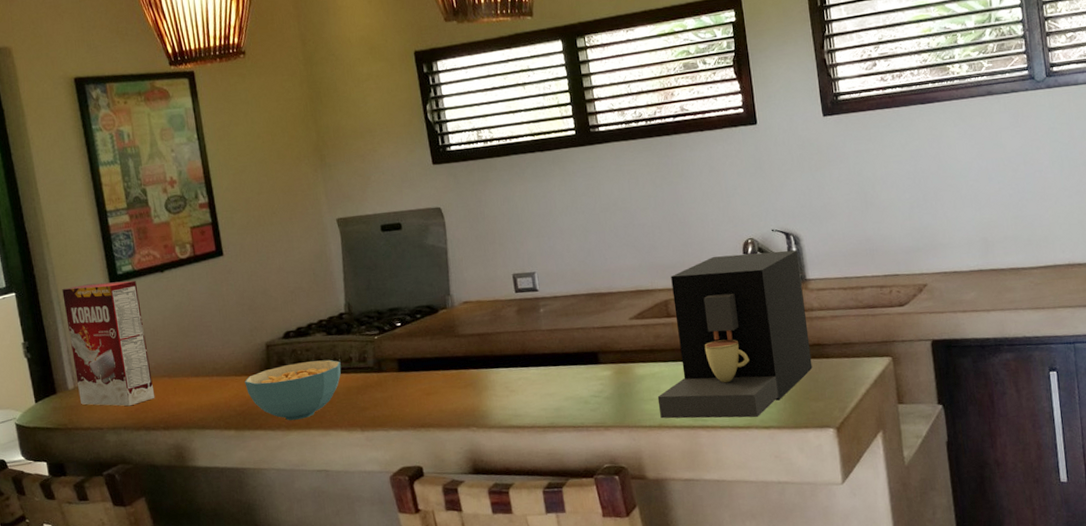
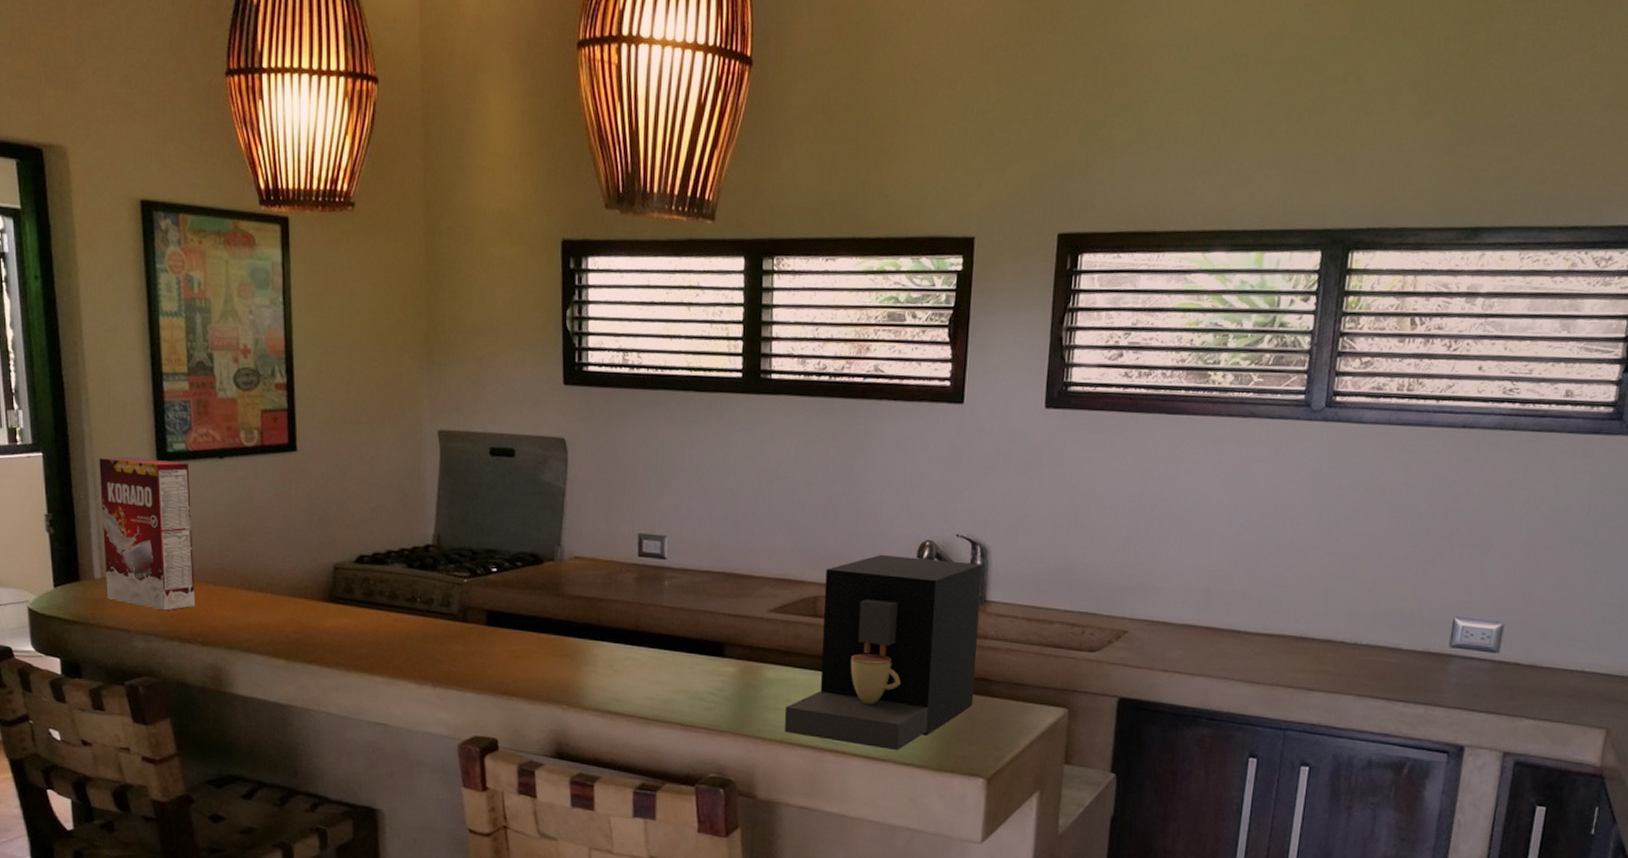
cereal bowl: present [244,359,341,421] -> none [303,594,419,661]

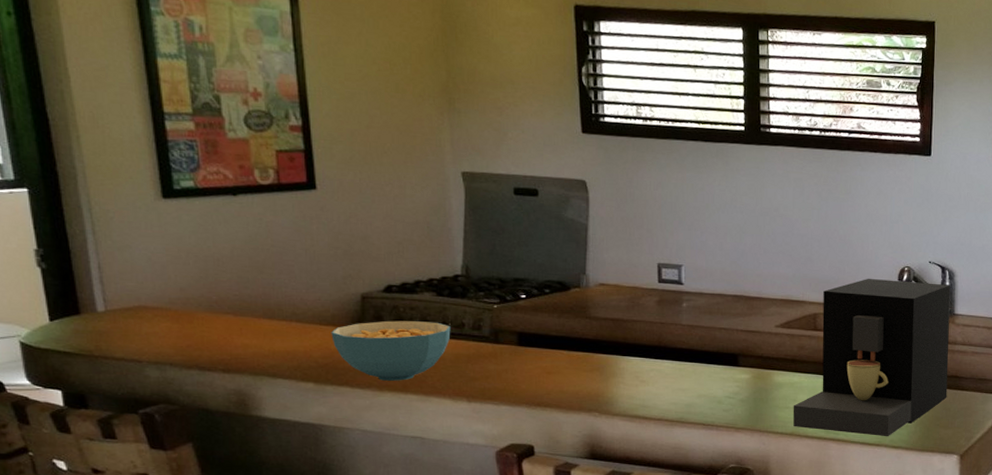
cereal box: present [99,457,196,611] -> none [95,193,214,341]
cereal bowl: none [303,594,419,661] -> present [331,320,451,381]

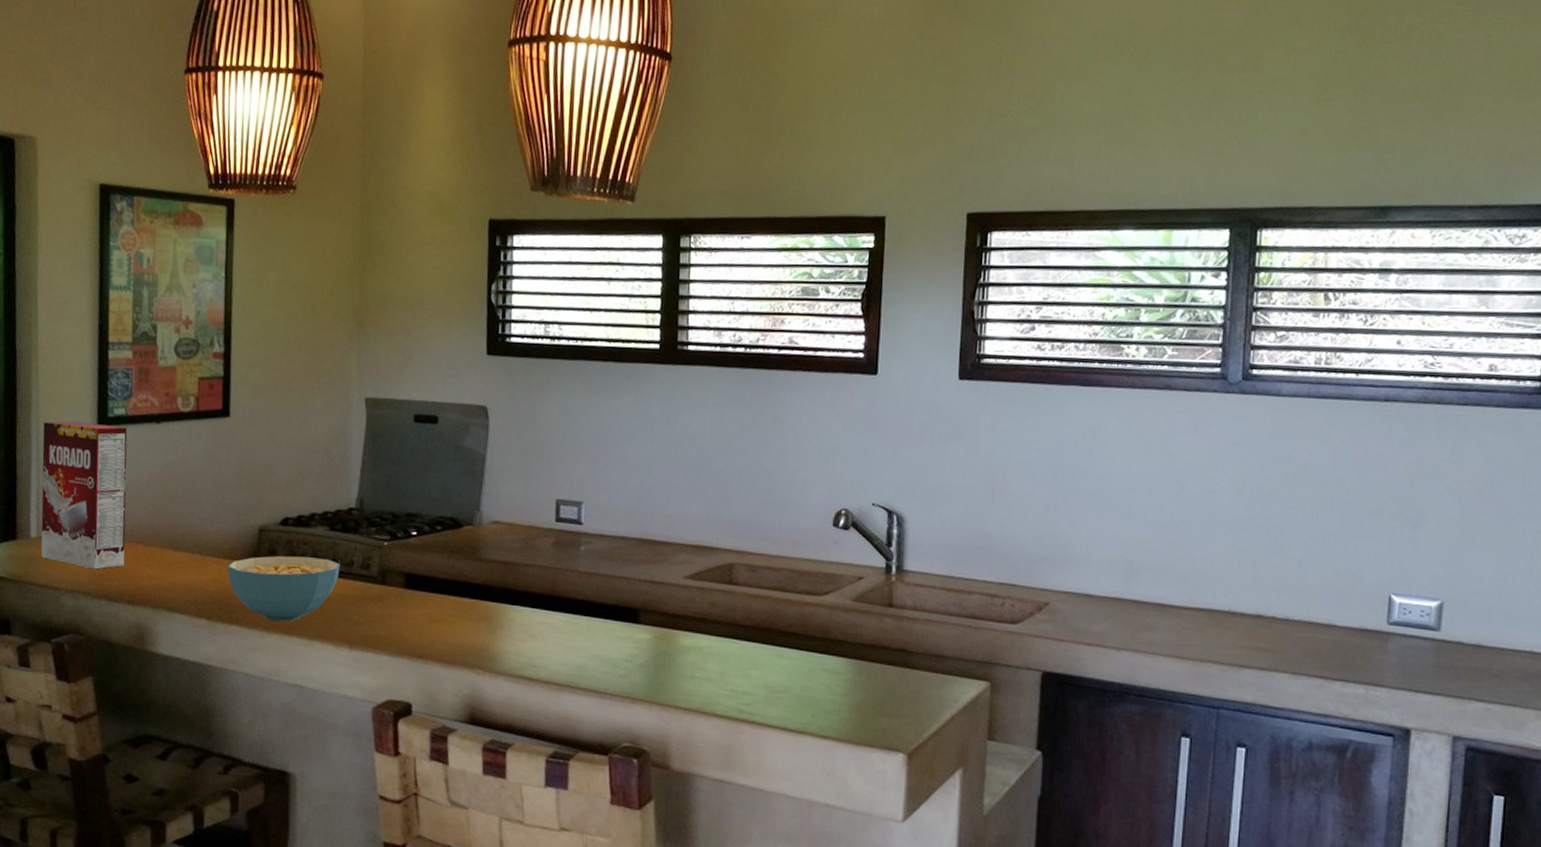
cereal box: none [95,193,214,341] -> present [40,421,128,570]
coffee maker: present [793,279,951,437] -> none [699,523,899,723]

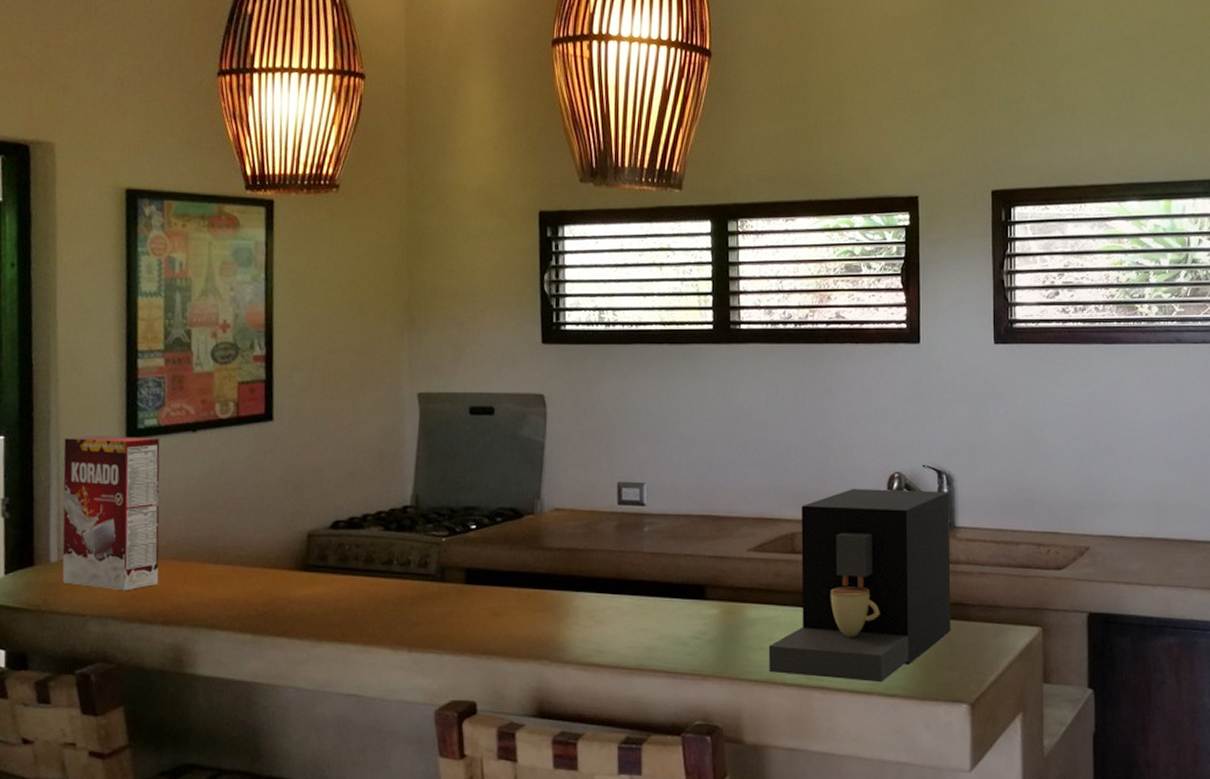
cereal bowl: present [227,555,340,622] -> none [274,560,396,629]
coffee maker: none [699,523,899,723] -> present [768,489,951,683]

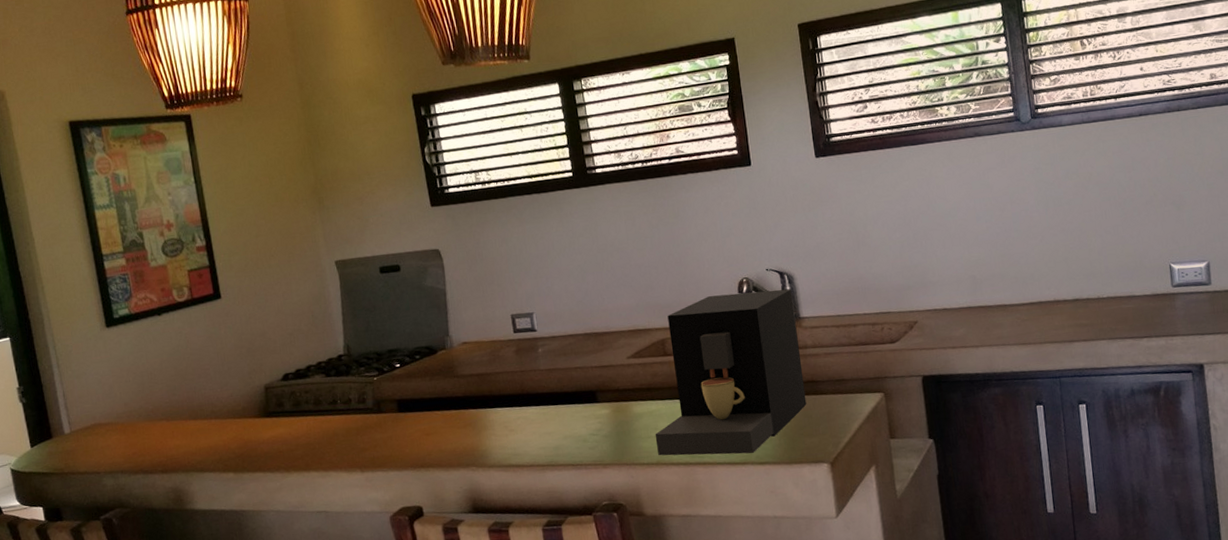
cereal box: present [62,436,160,591] -> none [57,324,153,450]

